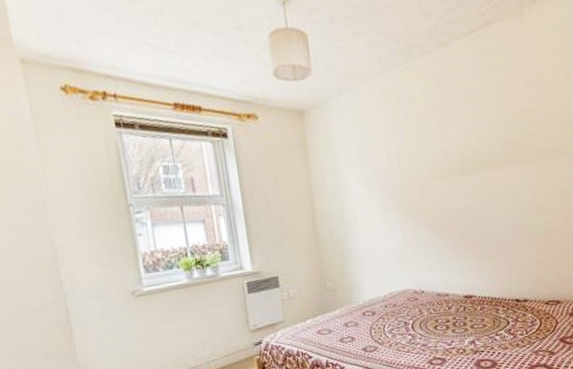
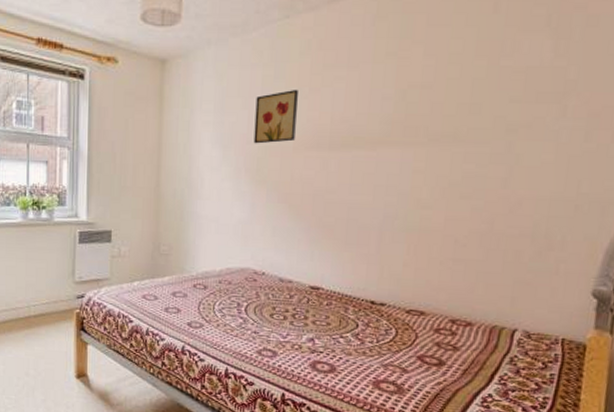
wall art: none [391,124,430,178] -> present [253,89,298,144]

